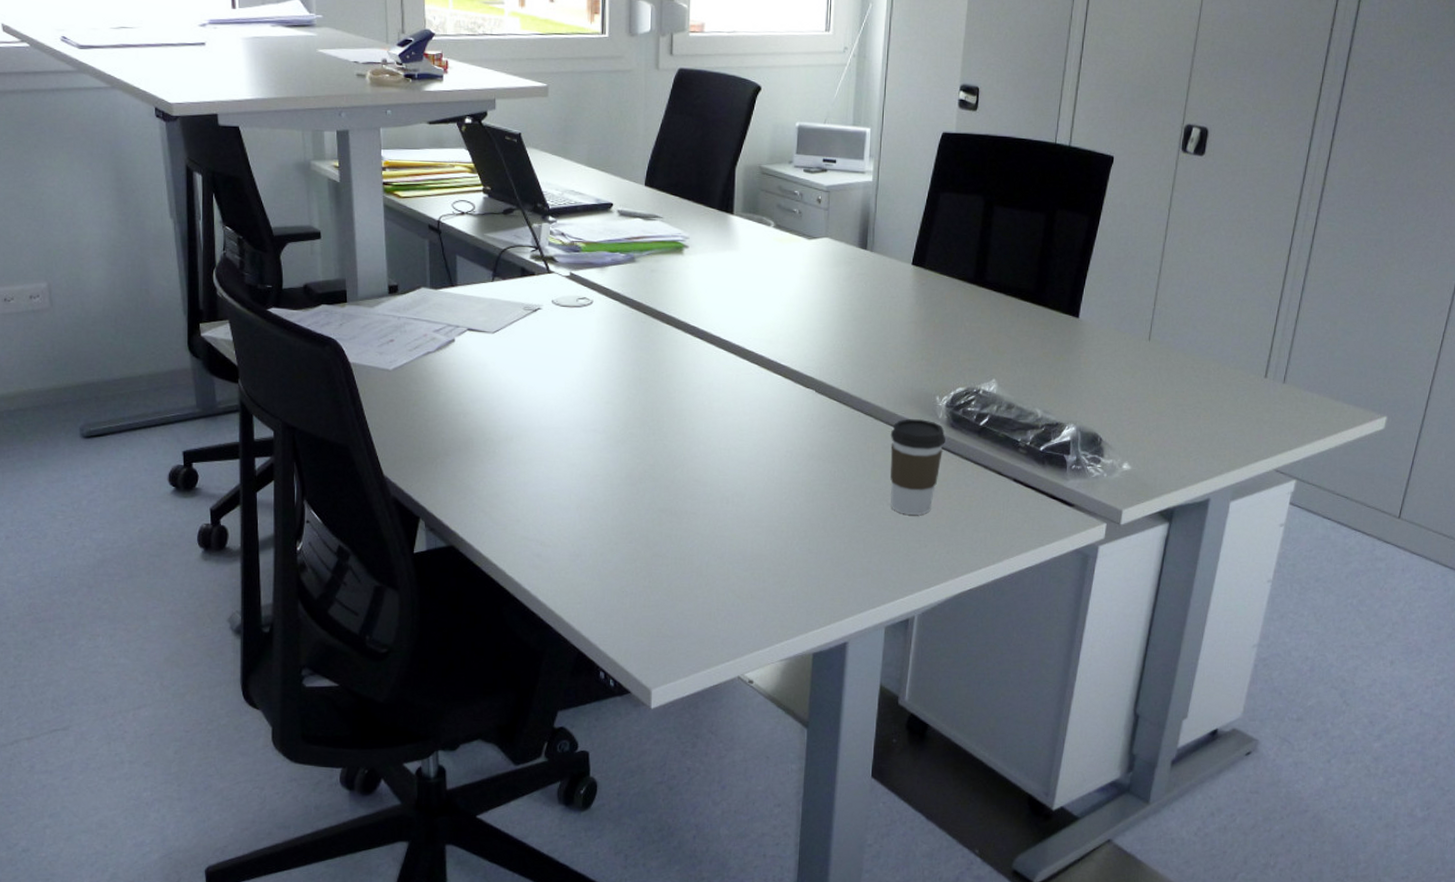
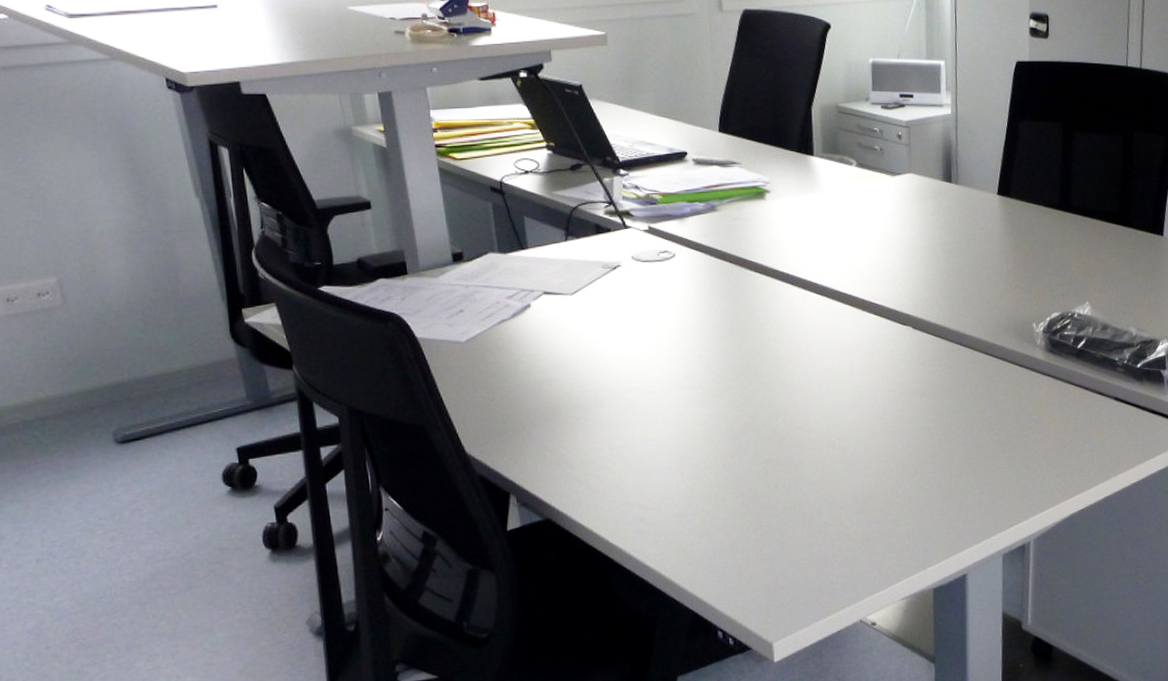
coffee cup: present [890,418,945,515] -> none [991,346,1045,442]

